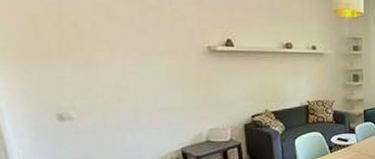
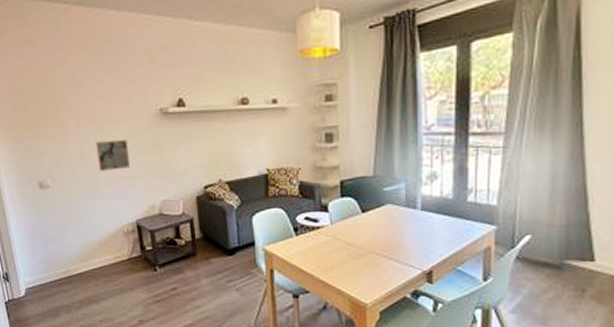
wall art: none [134,72,174,103] -> present [95,139,130,171]

